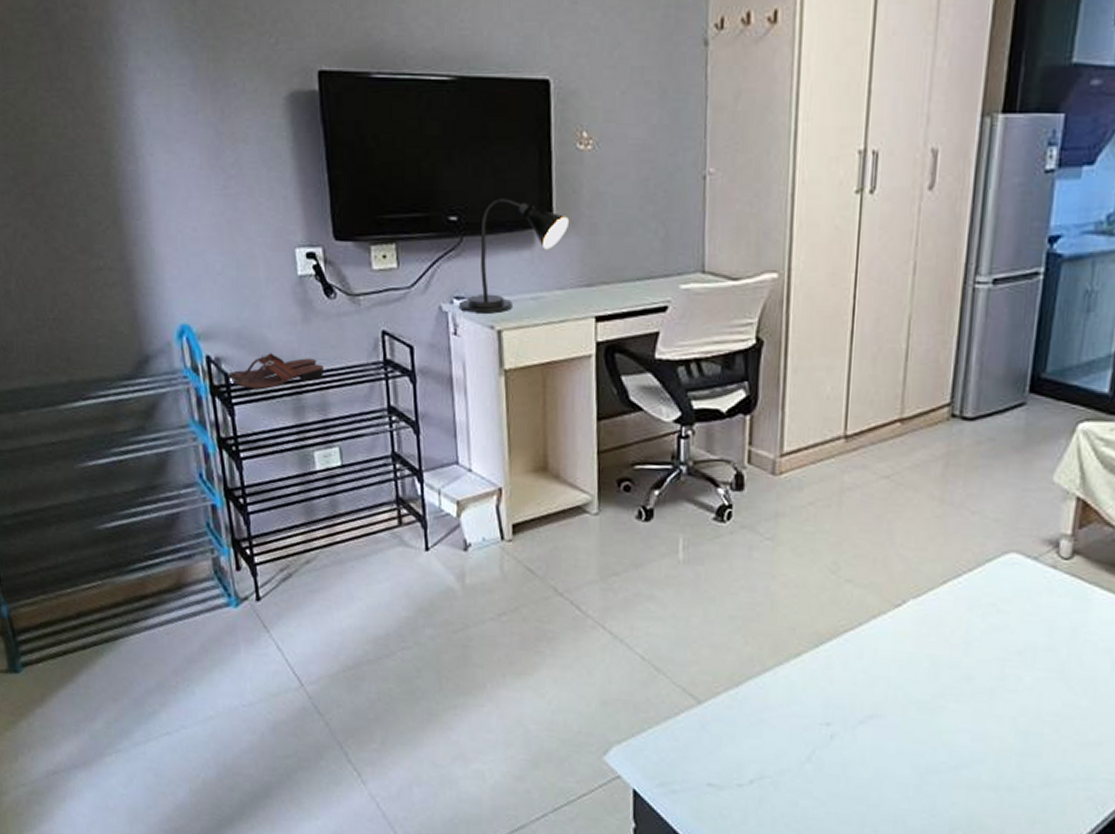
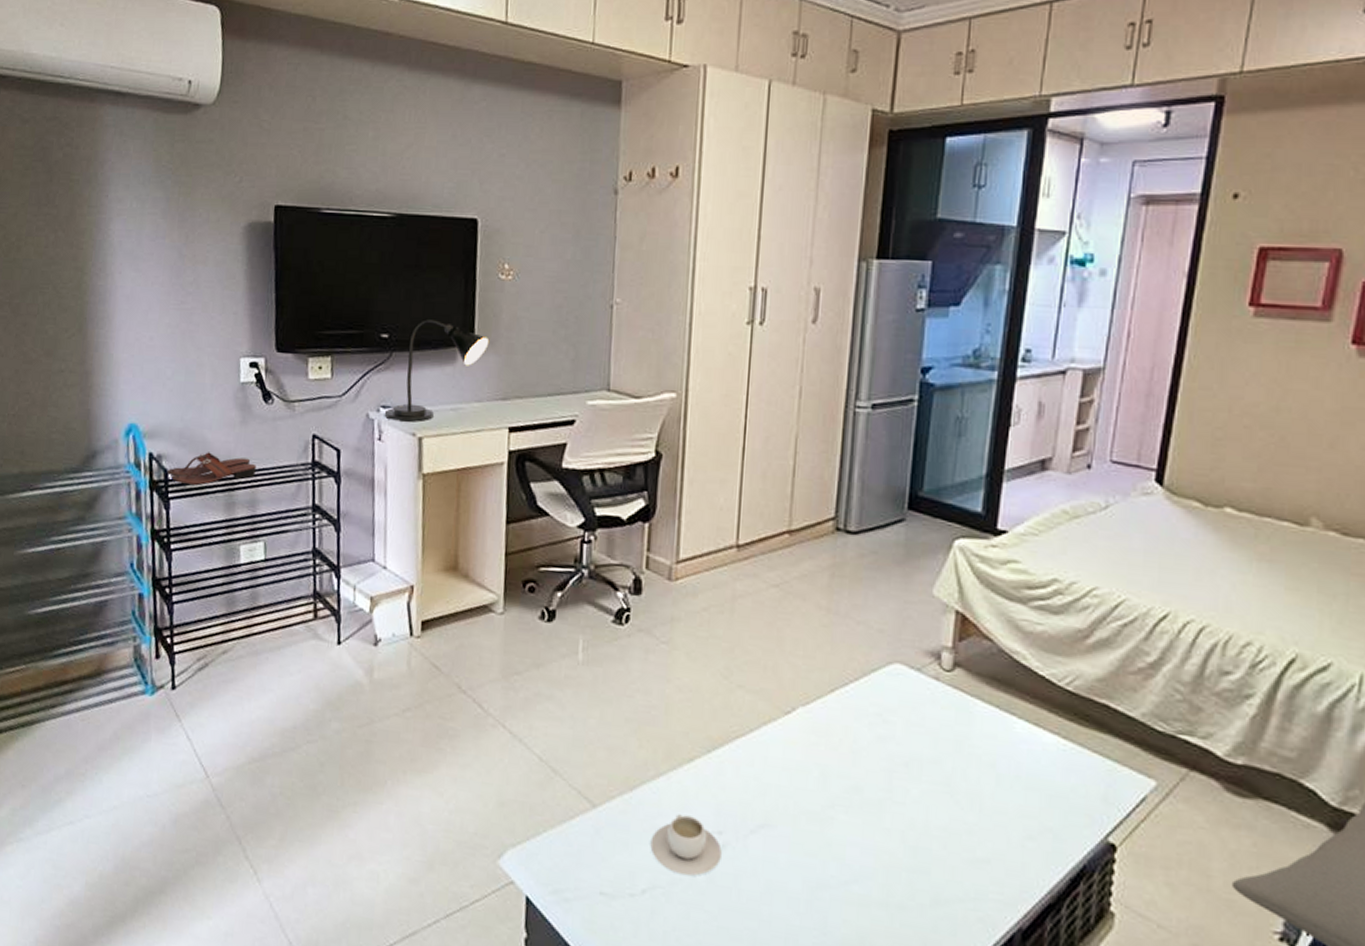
teacup: none [757,707,830,766] -> present [650,814,722,877]

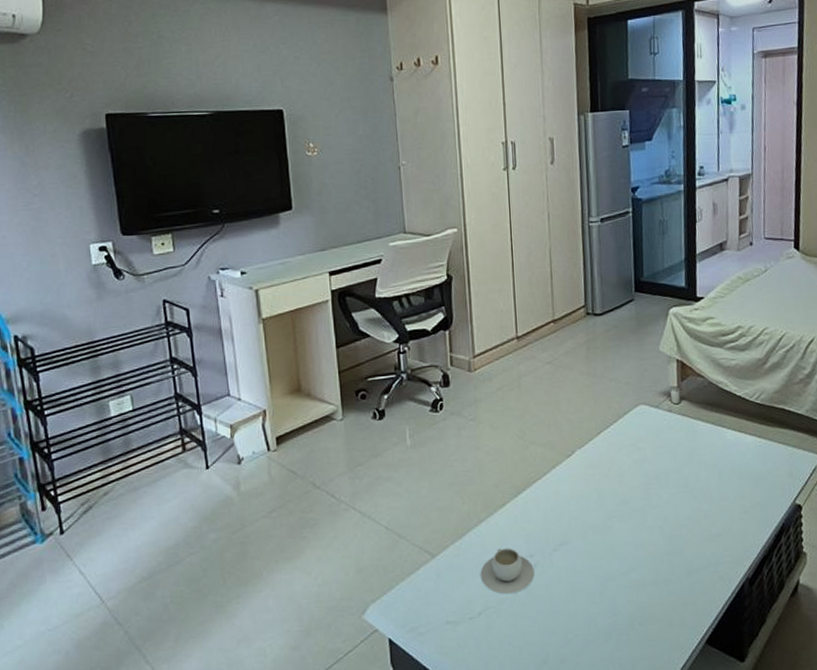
flip-flop: present [166,452,256,486] -> none [33,327,116,358]
desk lamp: present [384,318,490,422] -> none [223,193,305,279]

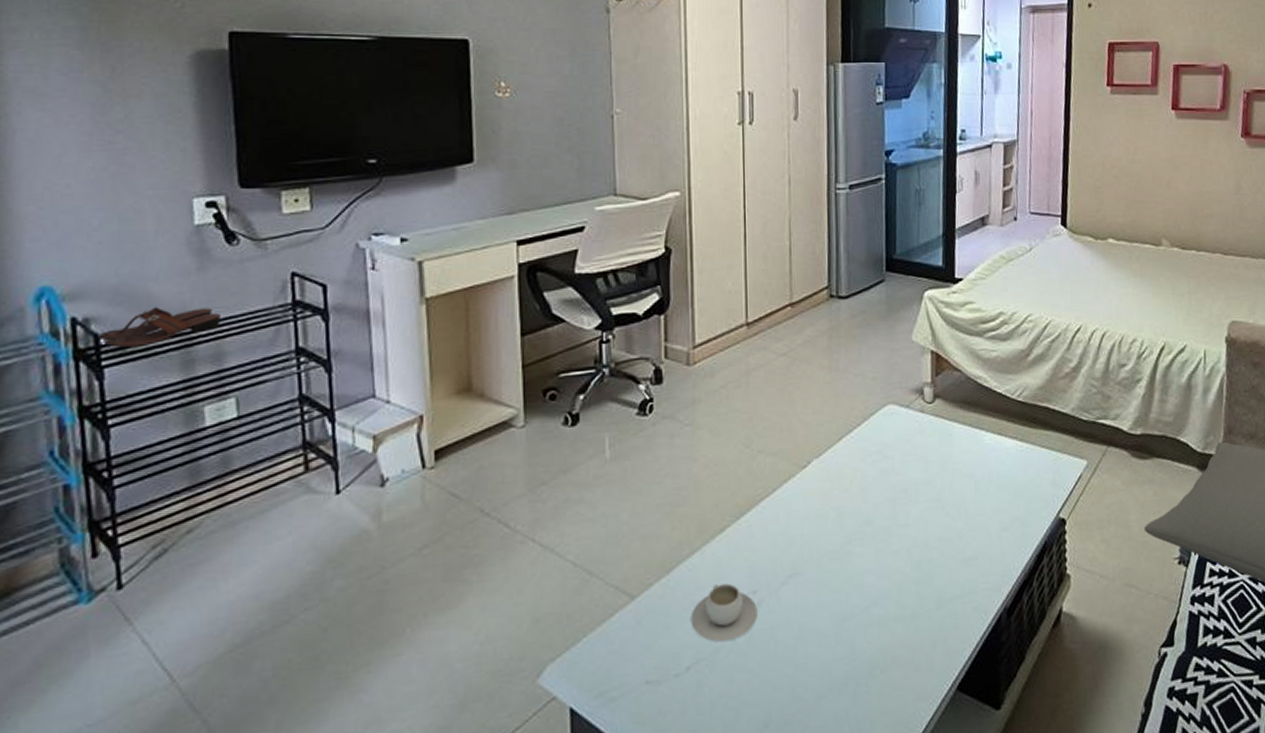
flip-flop: none [33,327,116,358] -> present [97,307,220,349]

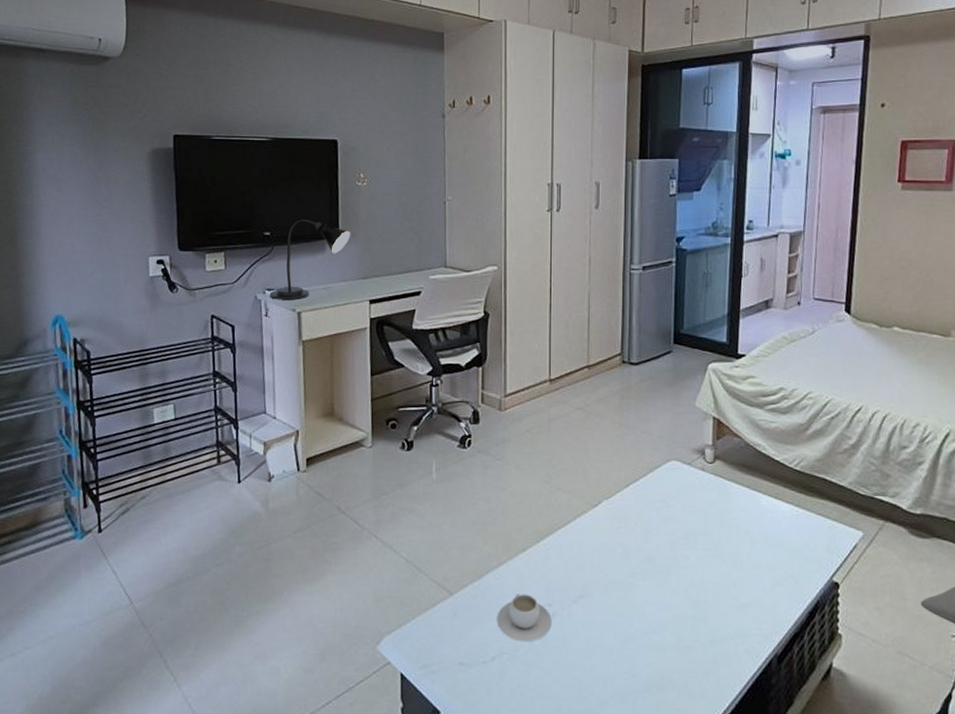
flip-flop: present [97,307,220,349] -> none [89,334,165,363]
desk lamp: none [377,140,490,247] -> present [269,218,351,300]

